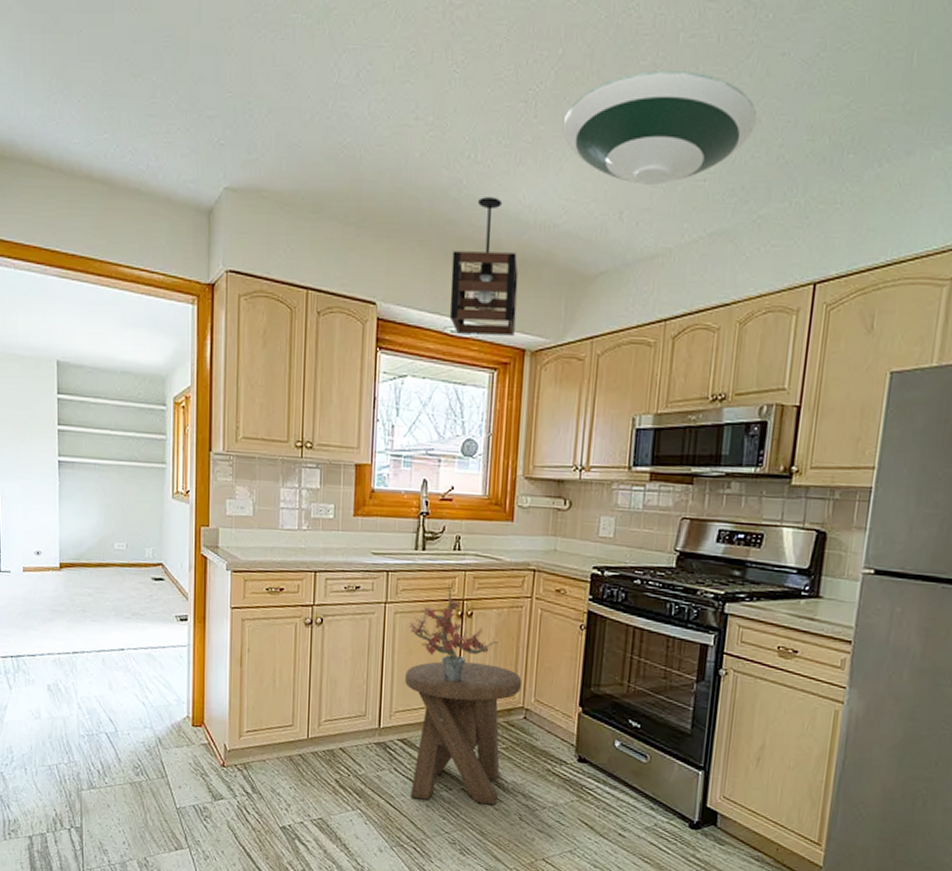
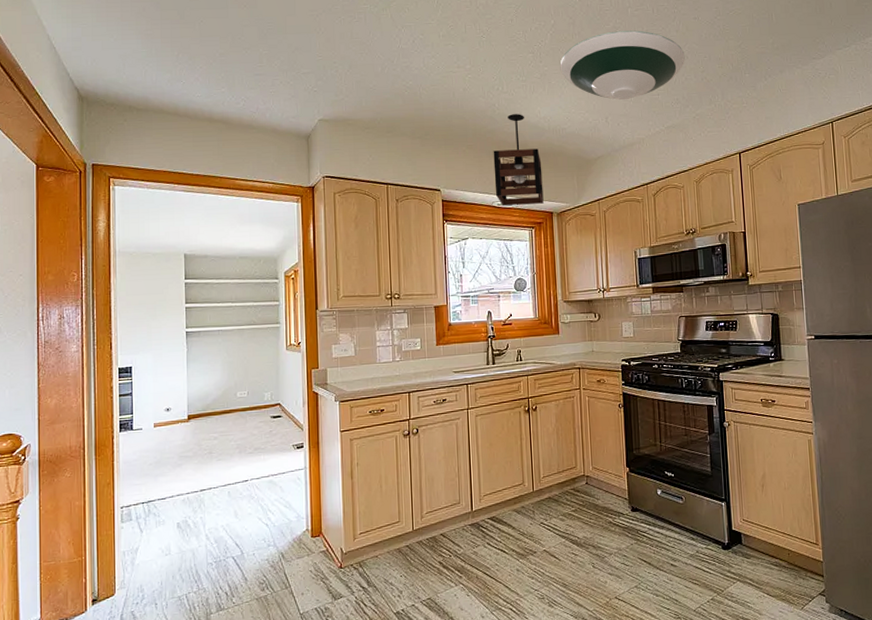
music stool: present [405,661,523,806] -> none [489,445,582,566]
potted plant: present [408,584,499,682] -> none [487,388,559,464]

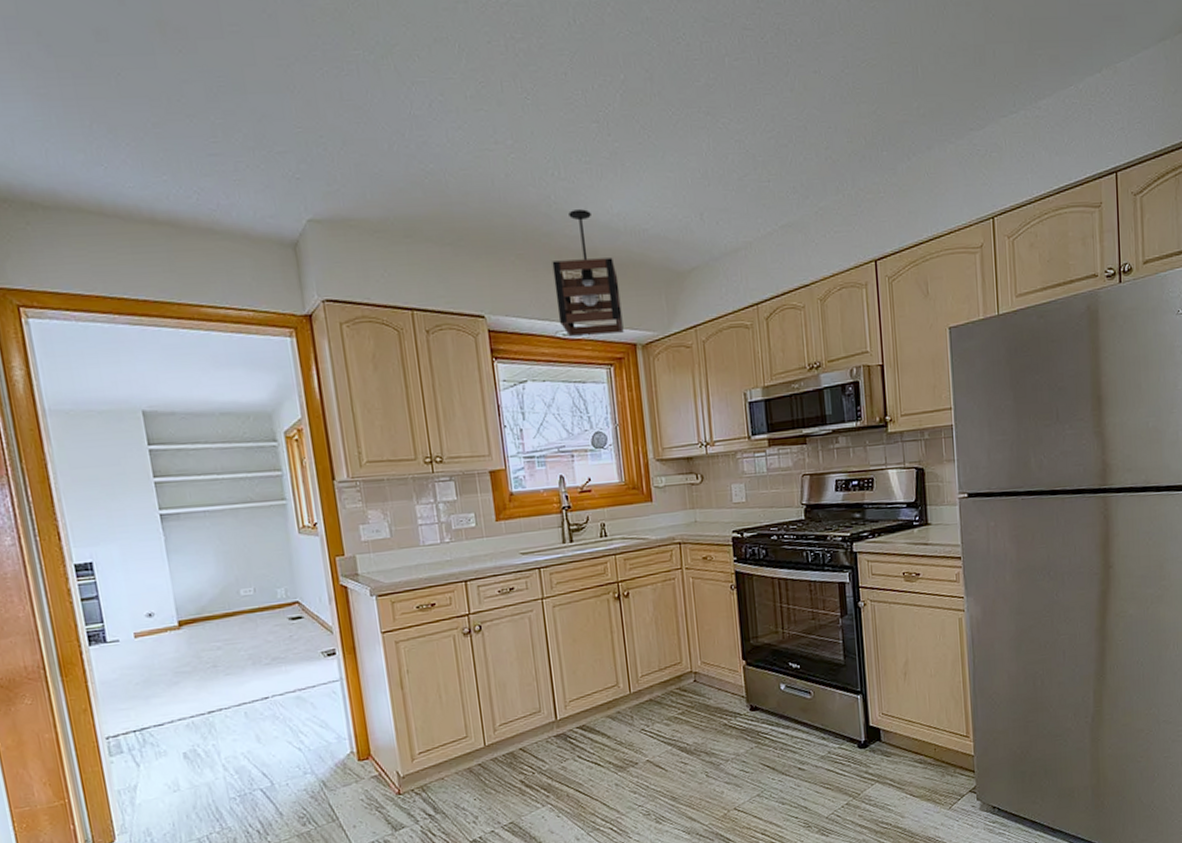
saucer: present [559,30,685,101] -> none [635,89,803,190]

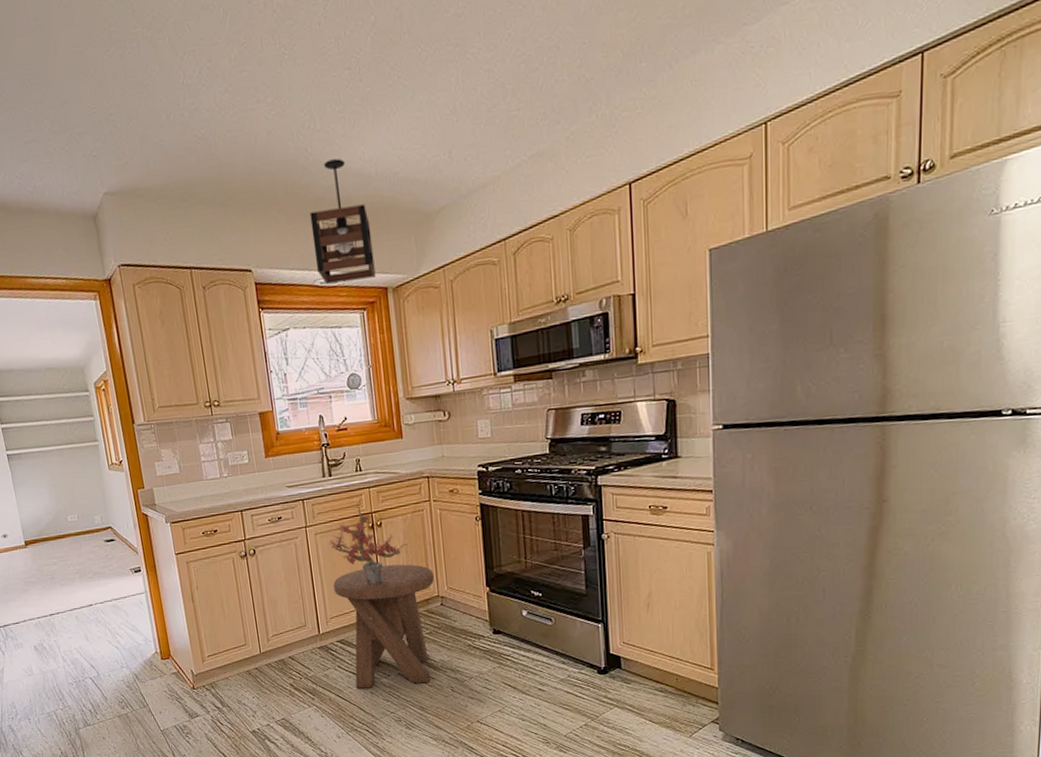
potted plant: none [568,570,659,662] -> present [328,502,408,585]
music stool: none [573,637,687,781] -> present [333,564,435,689]

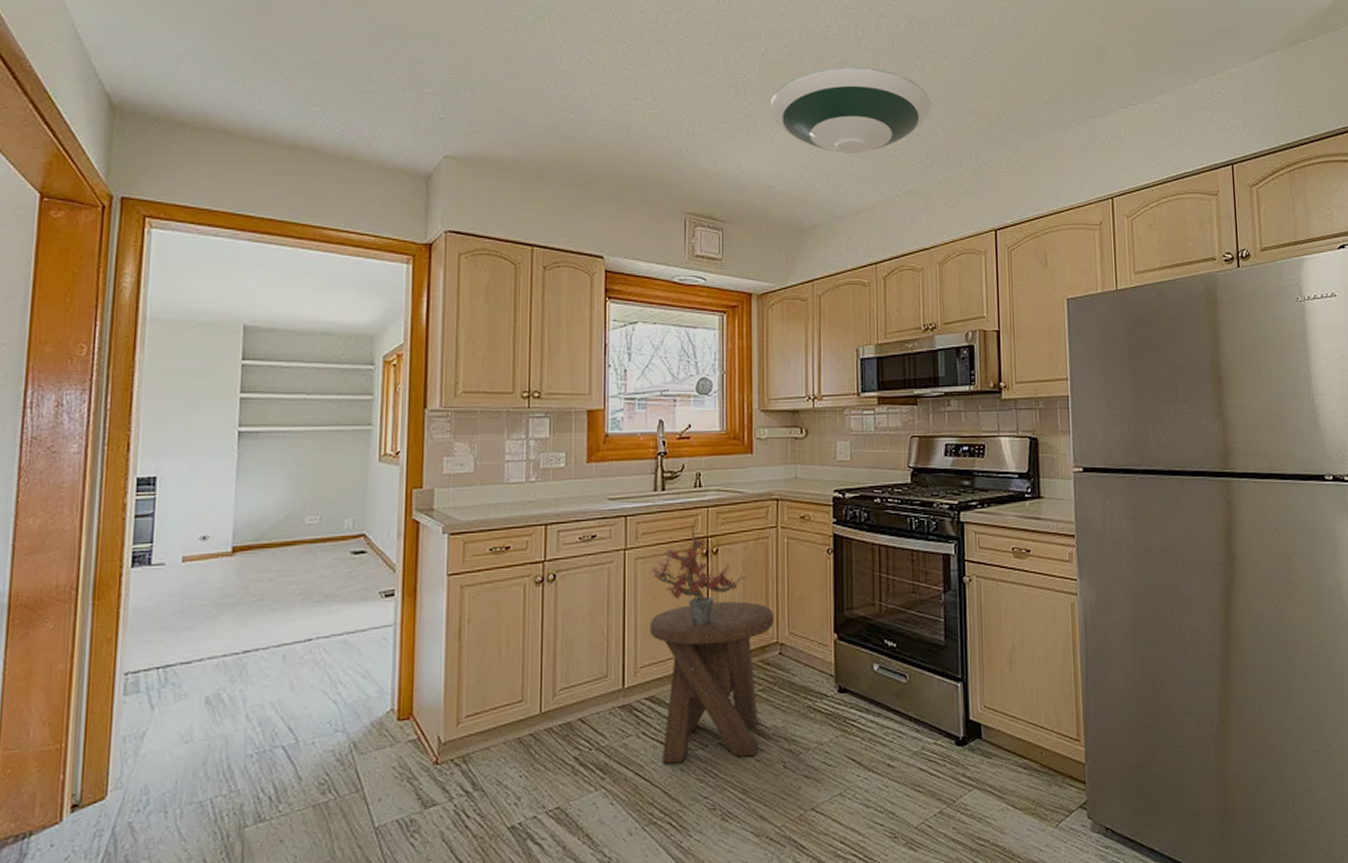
pendant light: present [309,158,376,284] -> none [677,164,741,282]
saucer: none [385,14,555,124] -> present [769,66,931,155]

